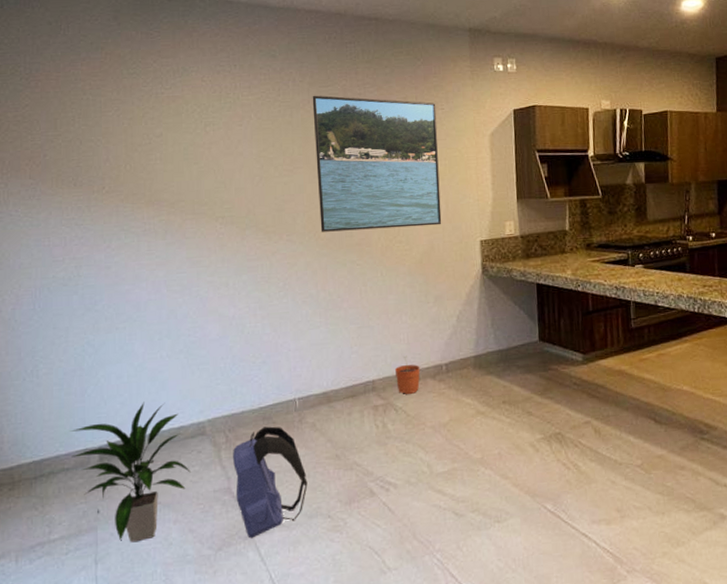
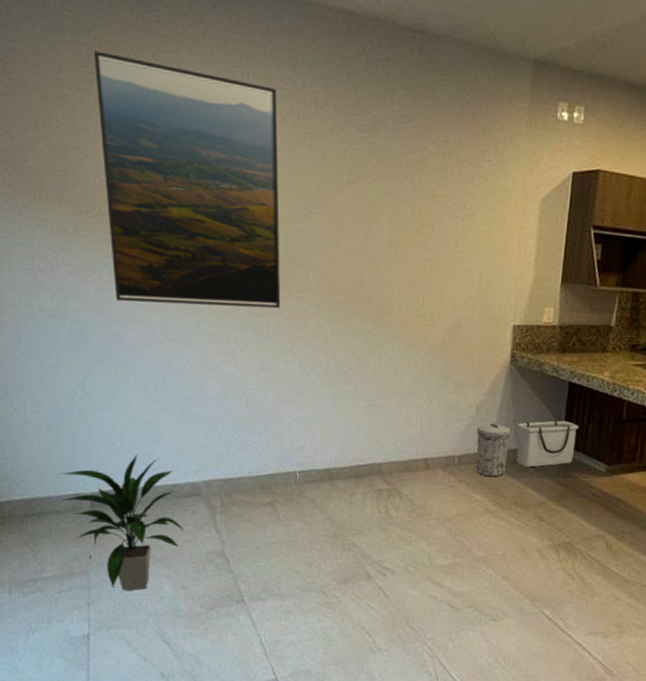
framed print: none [105,63,273,264] -> present [93,50,281,309]
backpack: present [233,426,308,539] -> none [228,496,303,603]
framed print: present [312,95,442,232] -> none [335,124,482,302]
plant pot: present [394,355,421,394] -> none [403,442,431,483]
trash can: none [459,329,492,380] -> present [475,423,512,477]
storage bin: none [496,319,551,366] -> present [516,420,578,468]

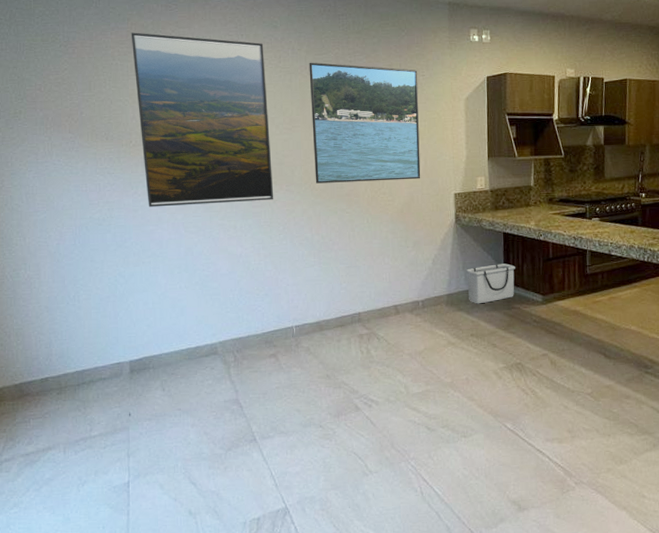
indoor plant: present [60,453,184,591] -> none [106,325,205,441]
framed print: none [335,124,482,302] -> present [309,62,421,184]
trash can: present [475,423,512,477] -> none [434,271,463,315]

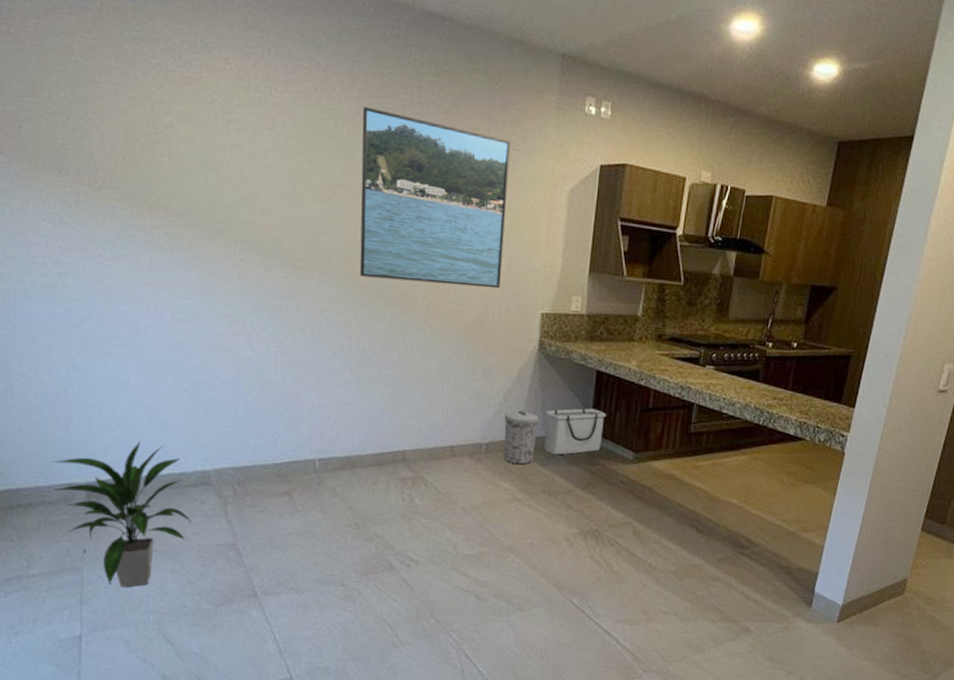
indoor plant: none [106,325,205,441] -> present [52,440,192,588]
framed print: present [131,32,274,208] -> none [100,17,301,291]
trash can: none [434,271,463,315] -> present [503,410,540,465]

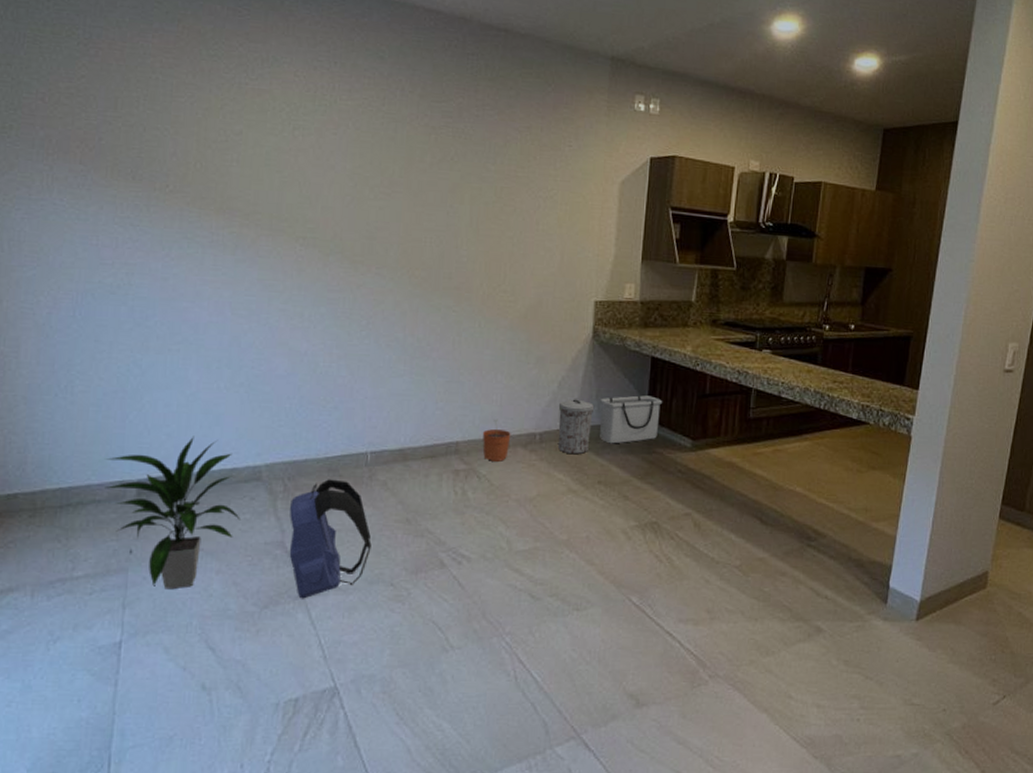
backpack: none [241,485,322,598] -> present [289,479,372,599]
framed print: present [359,106,511,289] -> none [415,110,563,278]
plant pot: none [429,429,457,470] -> present [482,419,511,462]

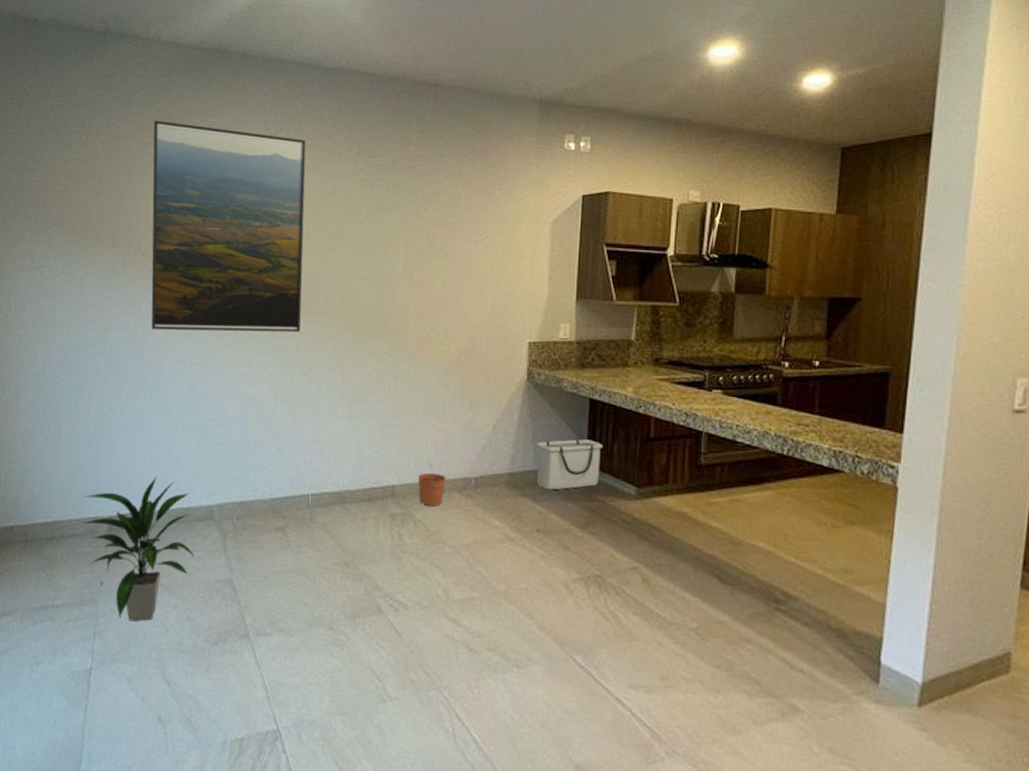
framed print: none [181,39,364,285] -> present [151,120,306,333]
backpack: present [289,479,372,599] -> none [236,520,312,638]
trash can: present [557,399,595,455] -> none [493,443,531,501]

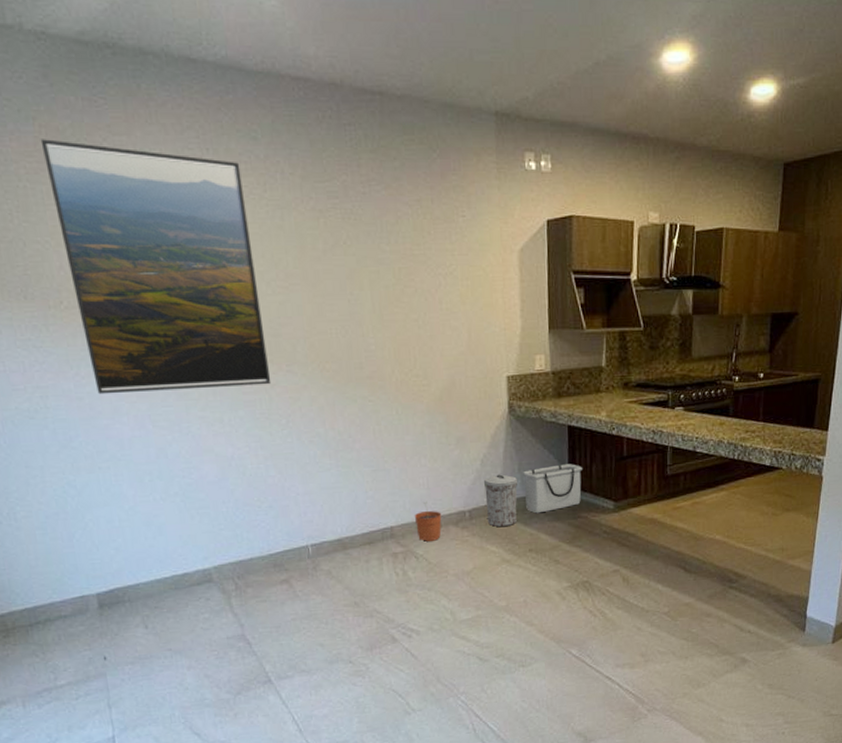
indoor plant: present [82,476,195,622] -> none [61,547,200,688]
trash can: none [493,443,531,501] -> present [483,474,518,528]

